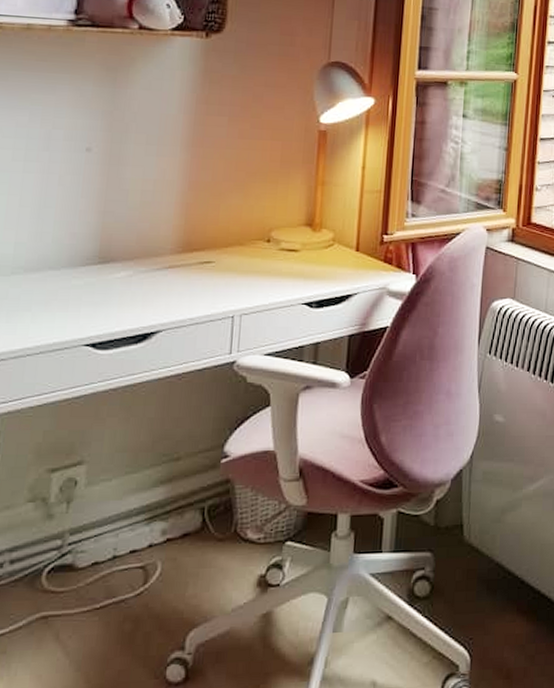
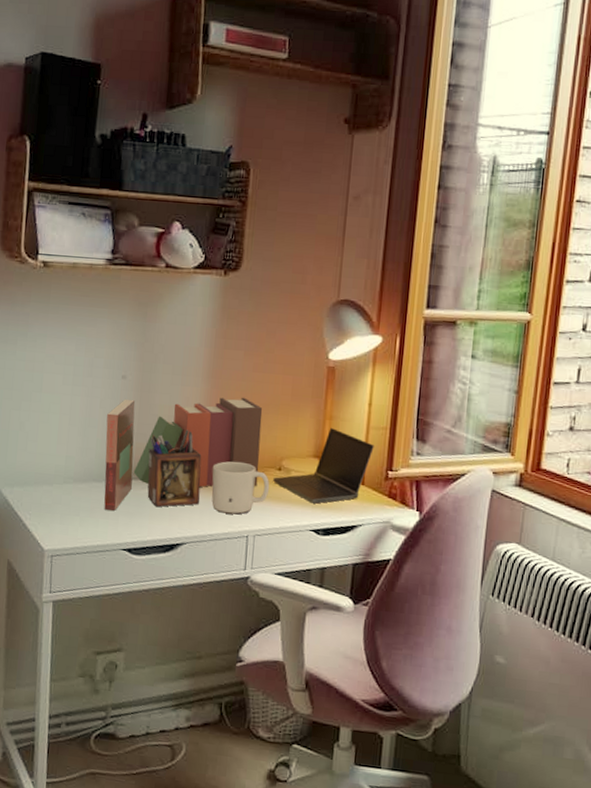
book: none [62,173,102,301] -> present [104,399,136,511]
books: none [98,166,250,268] -> present [133,397,263,487]
desk organizer: none [115,204,181,293] -> present [147,429,202,507]
mug: none [191,235,258,294] -> present [211,461,270,515]
laptop computer: none [261,193,368,275] -> present [273,427,374,504]

